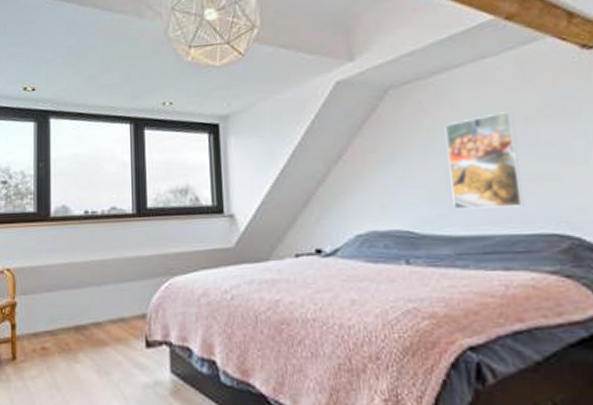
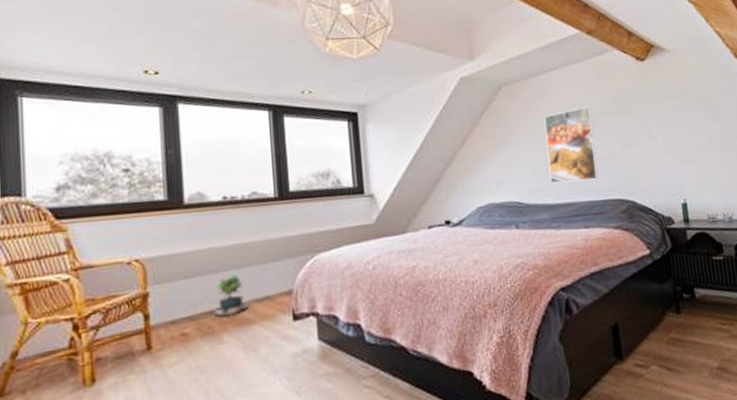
potted plant: none [71,290,104,335] -> present [214,273,249,318]

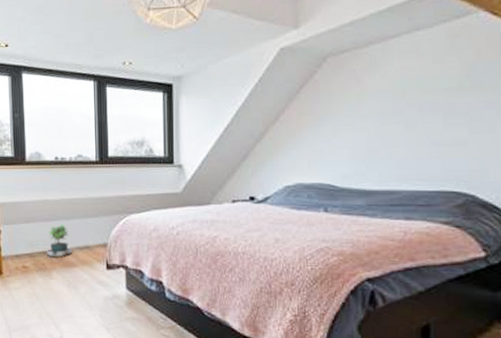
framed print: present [543,106,599,184] -> none [371,82,436,168]

